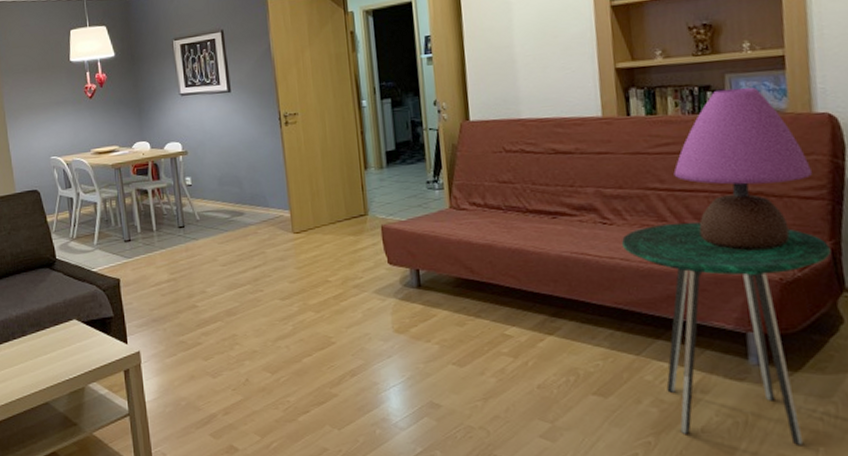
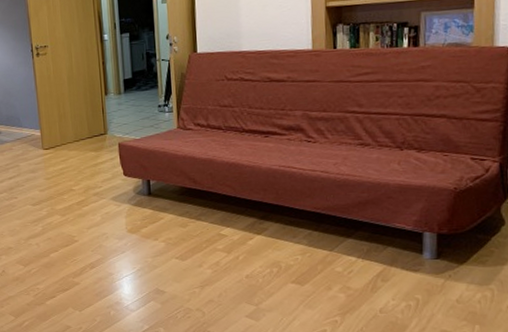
side table: present [621,222,832,445] -> none [322,140,500,323]
table lamp: present [673,87,812,251] -> none [371,24,489,165]

